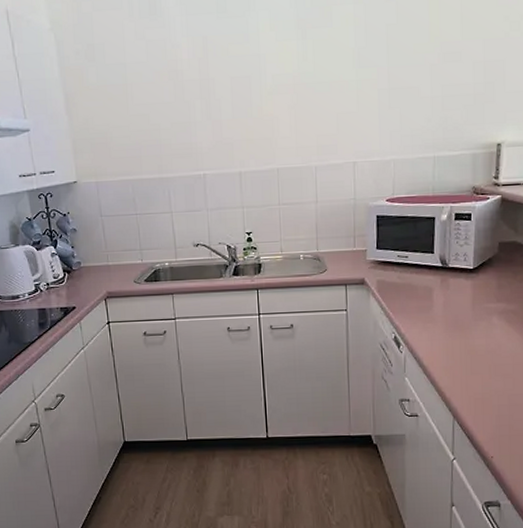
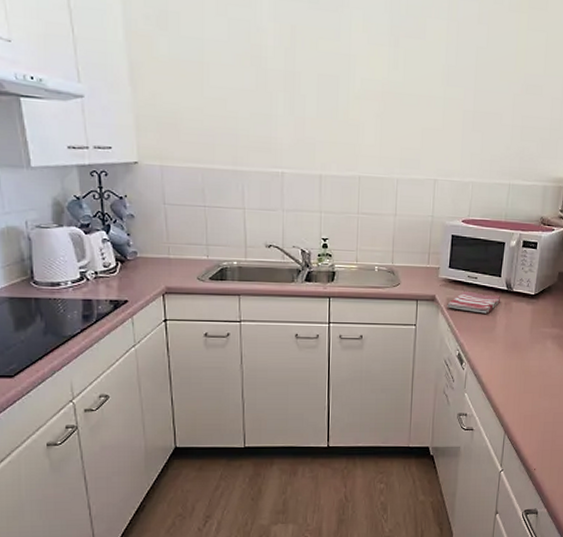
dish towel: none [378,271,436,293] -> present [447,291,501,314]

